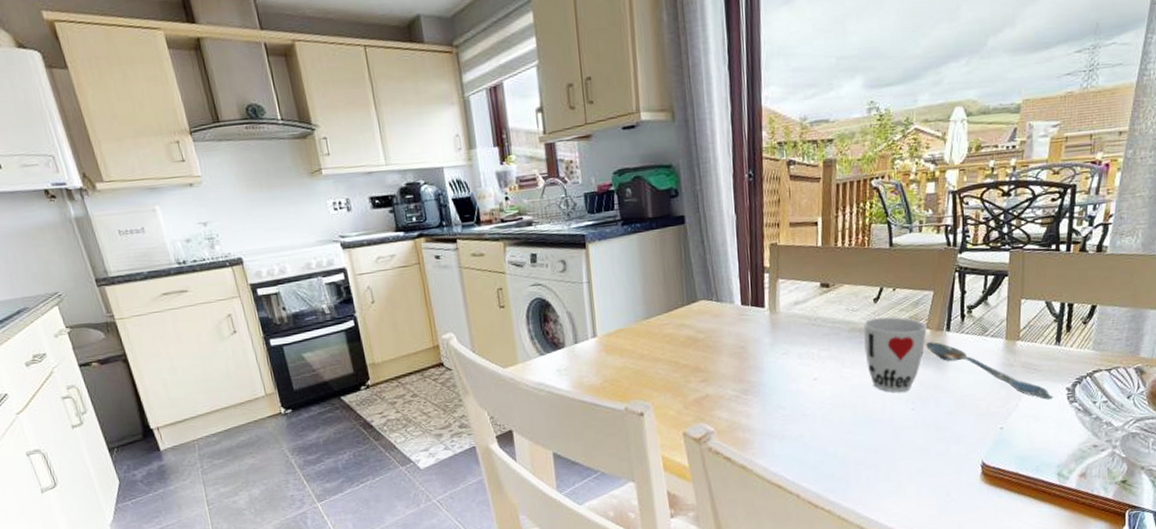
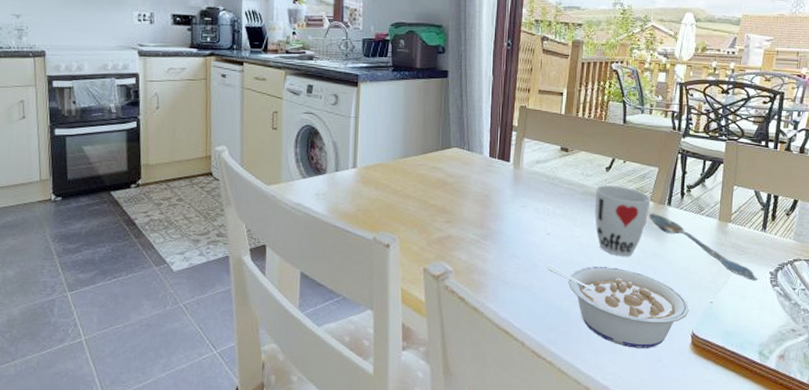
legume: none [816,405,977,486] -> present [546,264,689,348]

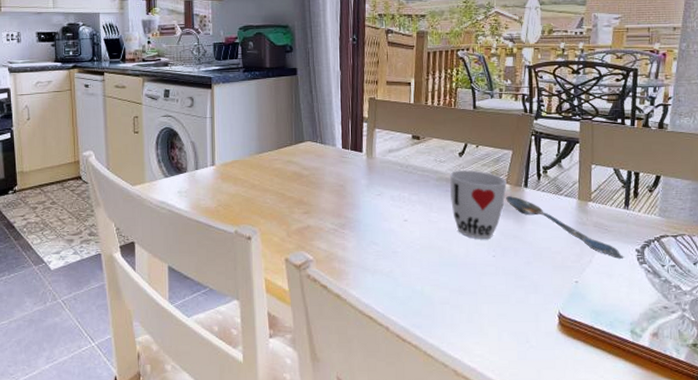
legume: present [546,264,689,348] -> none [406,249,554,330]

